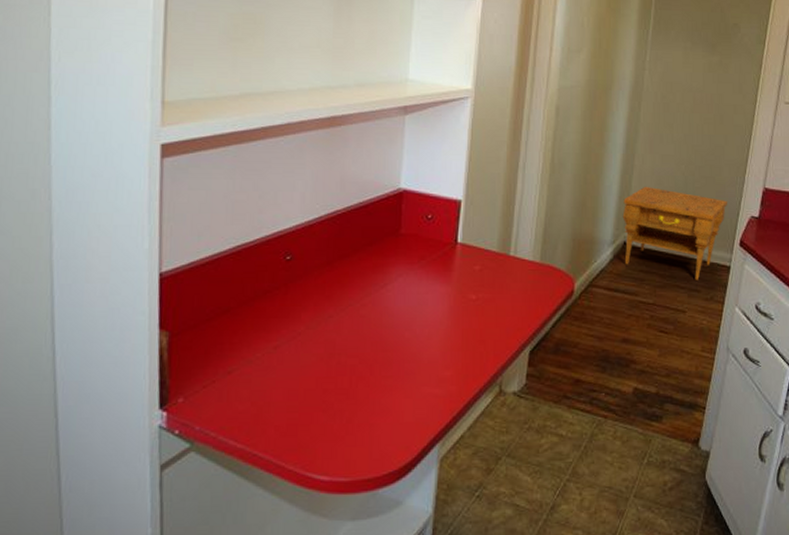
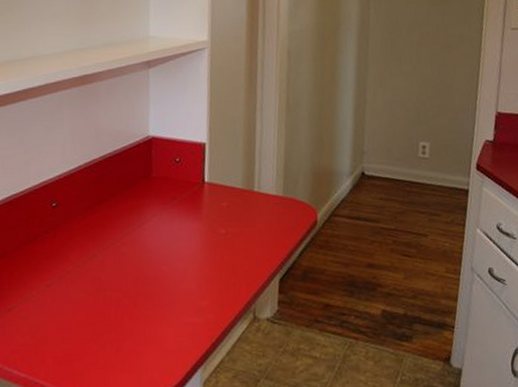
nightstand: present [622,186,727,280] -> none [358,118,461,205]

